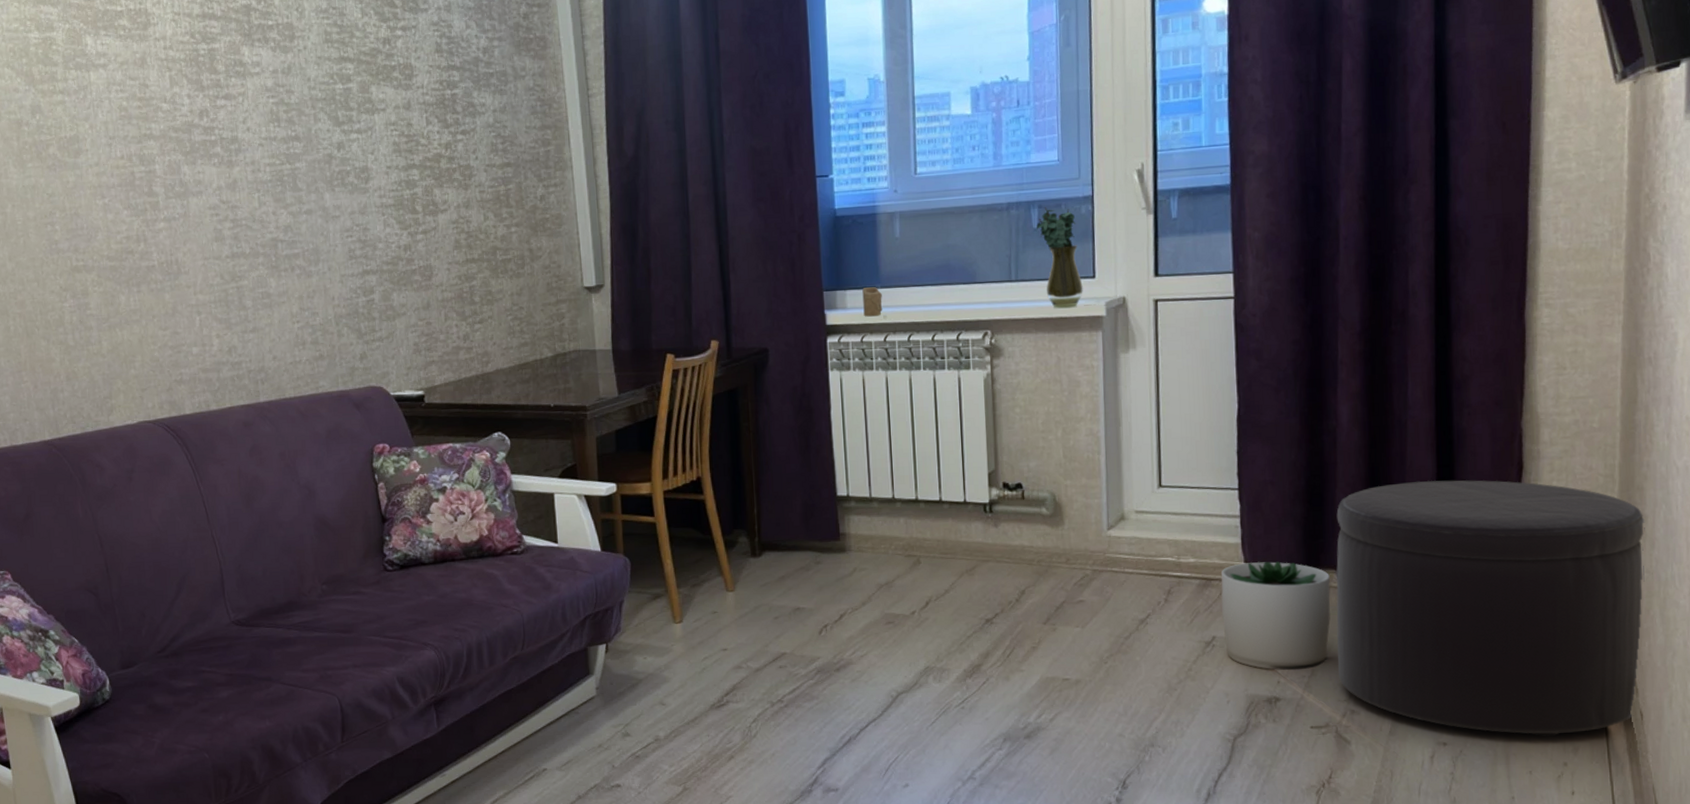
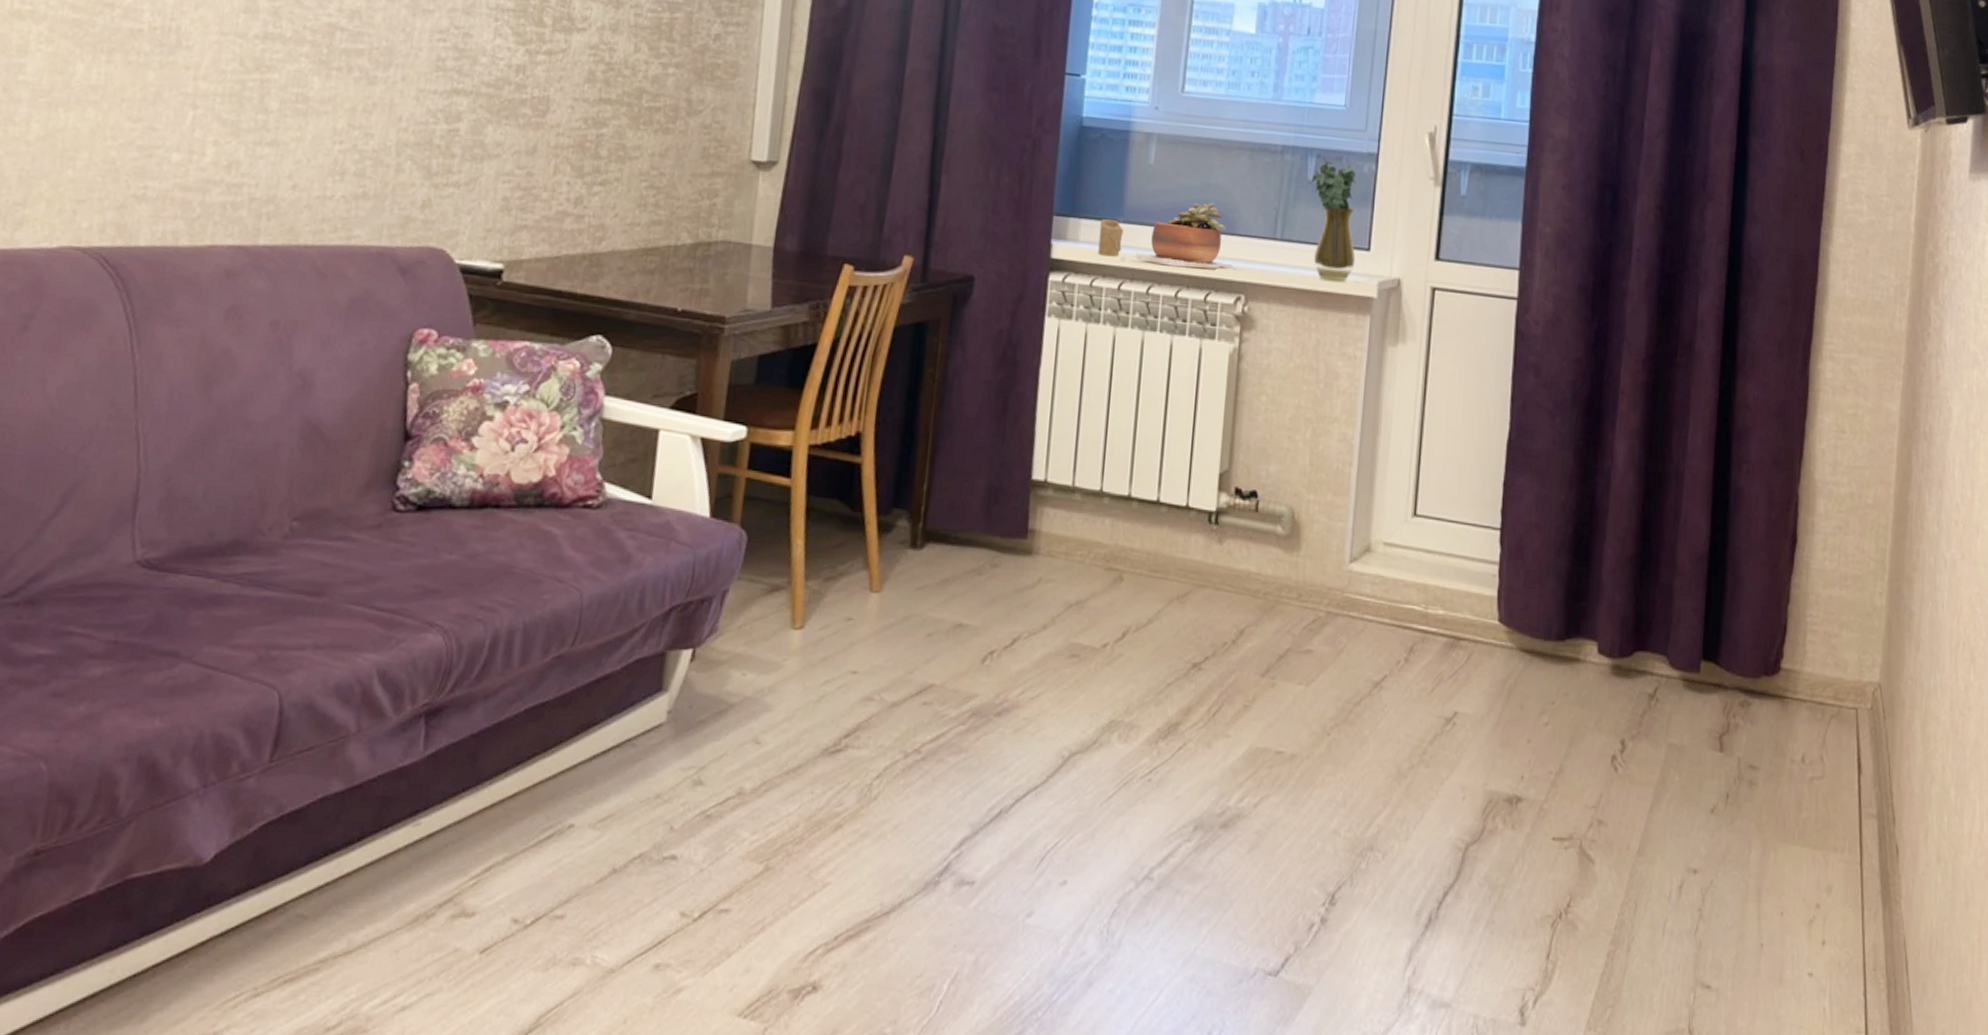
succulent plant: none [895,260,980,317] -> present [1136,202,1235,271]
planter: present [1221,561,1331,671] -> none [1467,622,1589,764]
ottoman: present [1336,480,1645,736] -> none [1589,543,1912,869]

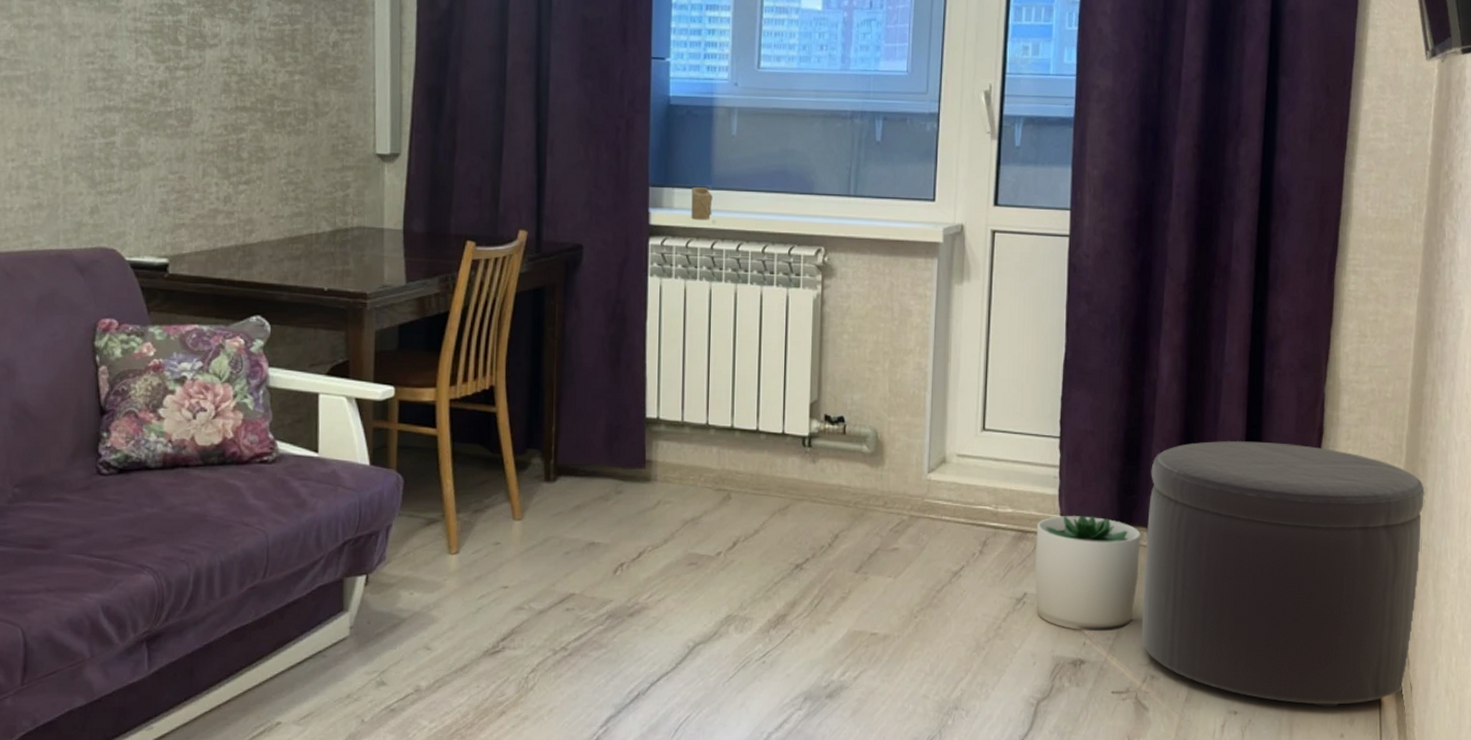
succulent plant: present [1136,202,1235,271] -> none [726,166,814,226]
vase: present [1312,158,1356,283] -> none [880,120,922,231]
planter: none [1467,622,1589,764] -> present [1035,516,1140,632]
ottoman: none [1589,543,1912,869] -> present [1142,441,1425,707]

